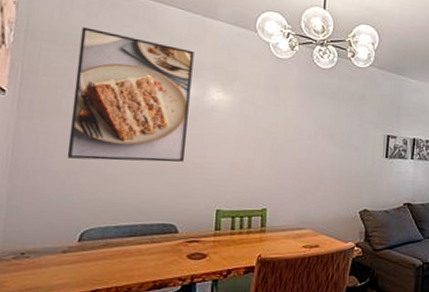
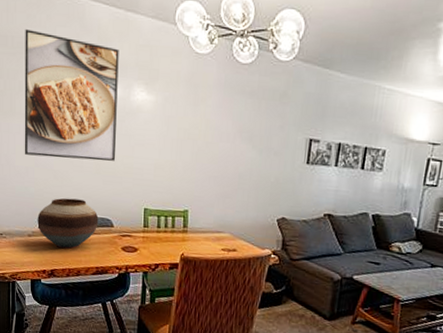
vase: none [77,204,160,264] -> present [37,198,99,249]

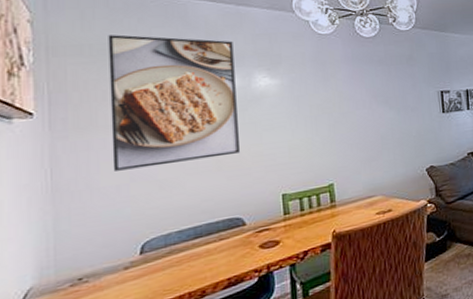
vase: present [37,198,99,249] -> none [137,204,226,271]

